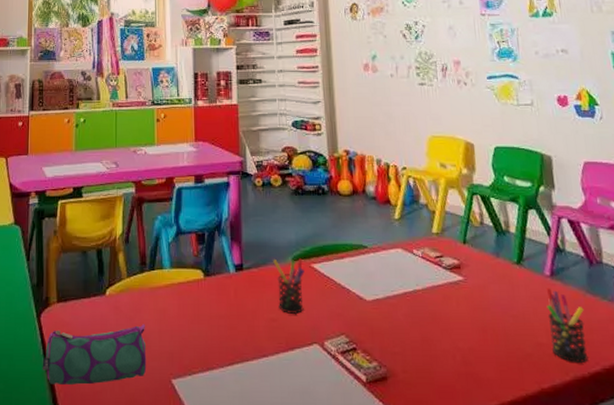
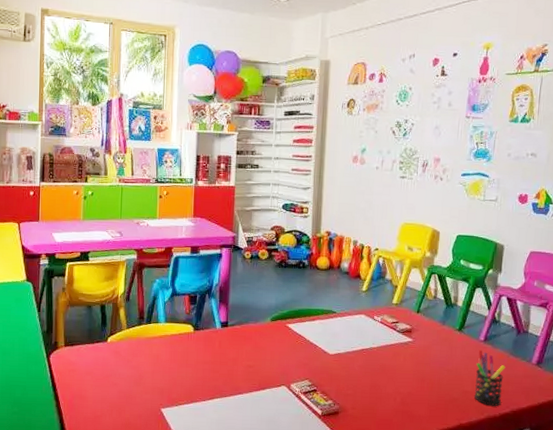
pencil case: present [42,324,147,385] -> none [51,366,141,410]
pen holder: present [273,258,305,315] -> none [254,319,280,363]

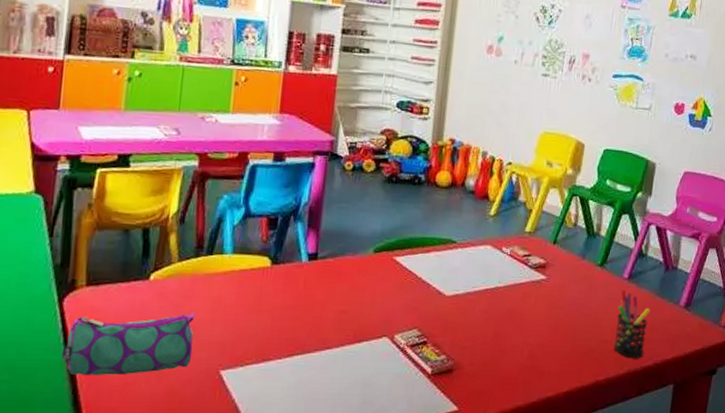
pencil case: none [51,366,141,410] -> present [61,312,195,375]

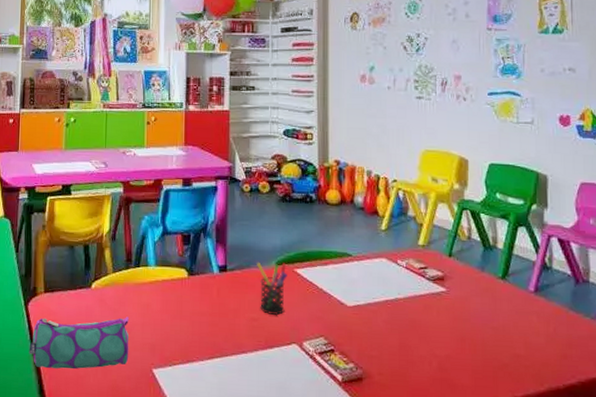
pen holder: none [351,250,385,308] -> present [257,263,287,316]
pen holder: present [614,289,651,358] -> none [527,303,565,375]

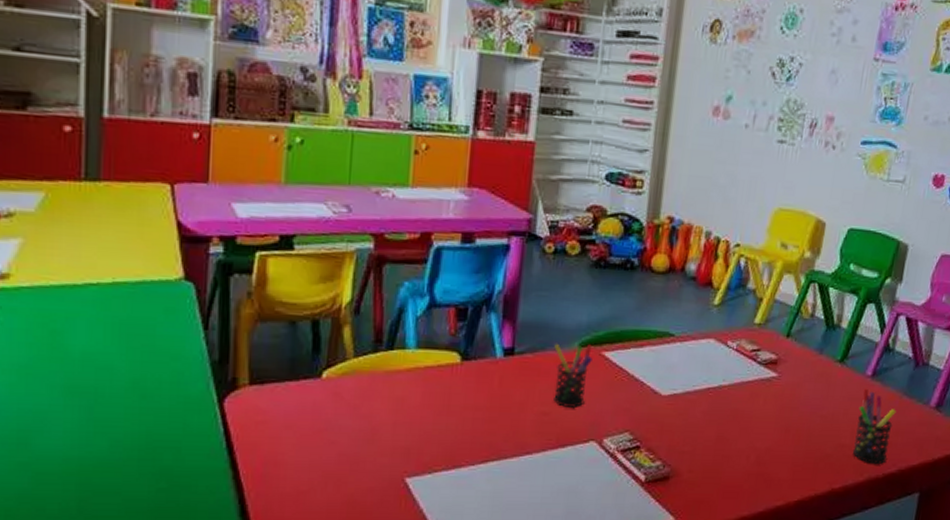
pencil case: present [29,317,129,369] -> none [224,414,375,483]
pen holder: none [527,303,565,375] -> present [853,388,896,464]

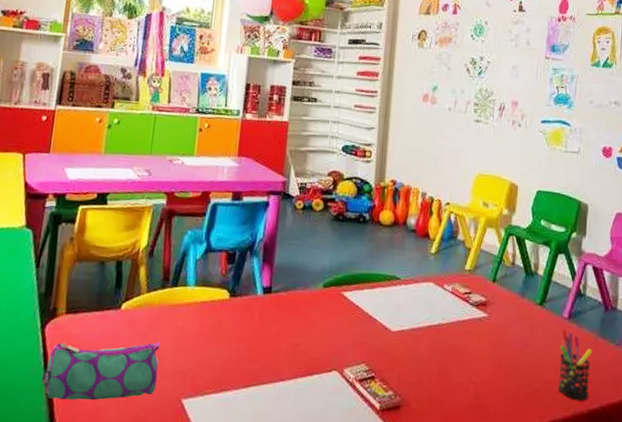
pencil case: none [224,414,375,483] -> present [41,341,160,401]
pen holder: present [554,344,593,409] -> none [303,285,334,341]

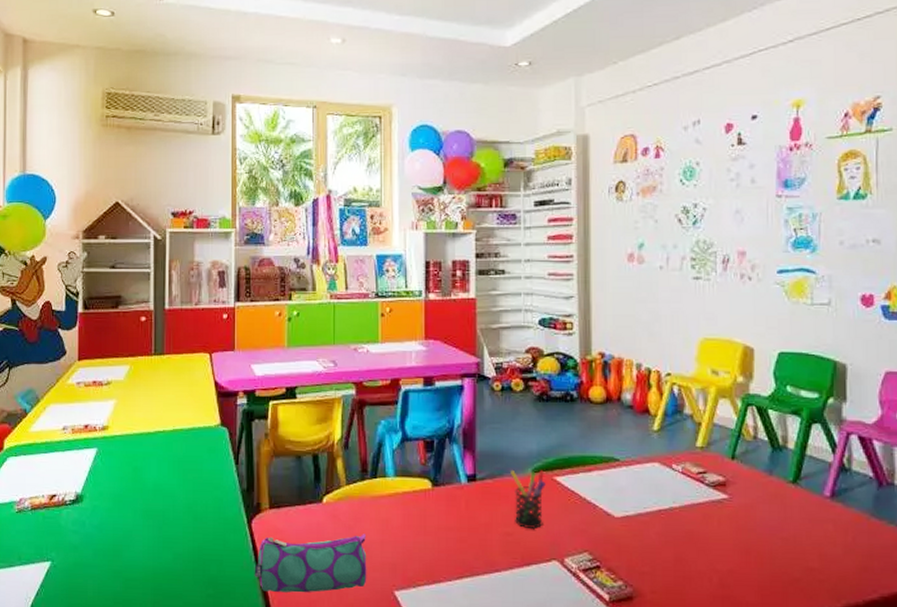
pen holder: none [303,285,334,341] -> present [510,470,546,530]
pen holder: present [558,329,593,400] -> none [822,509,866,590]

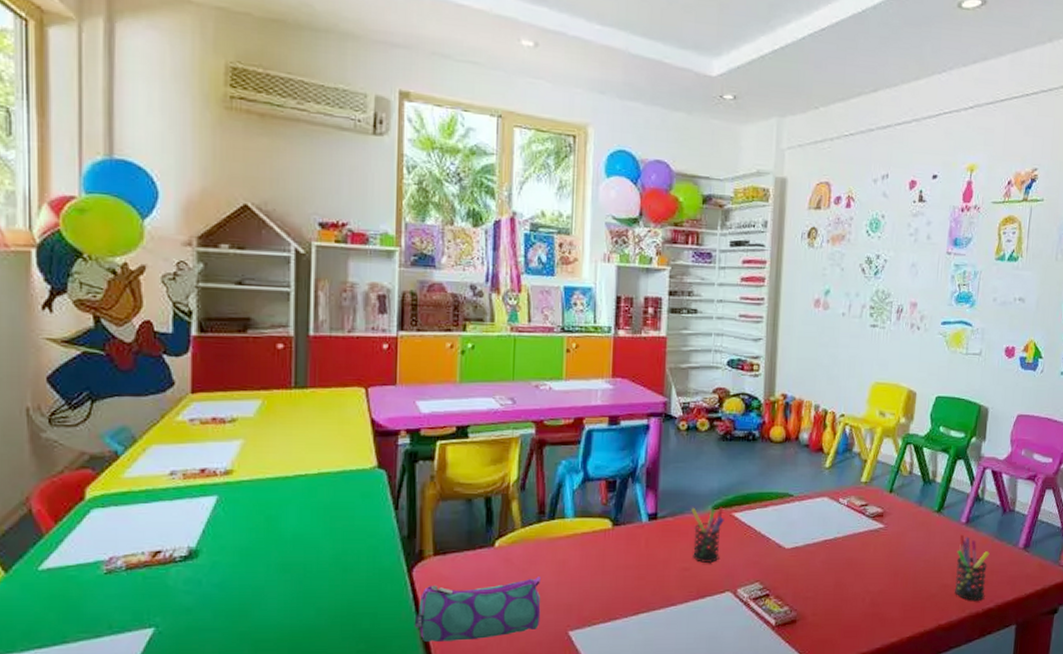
pen holder: none [822,509,866,590] -> present [955,534,990,601]

